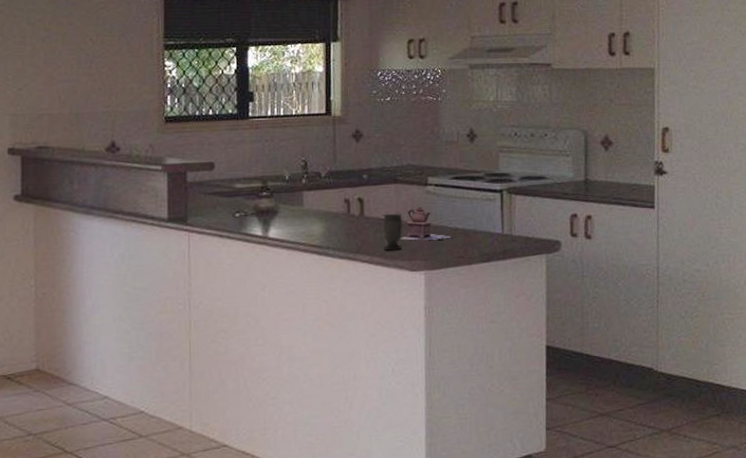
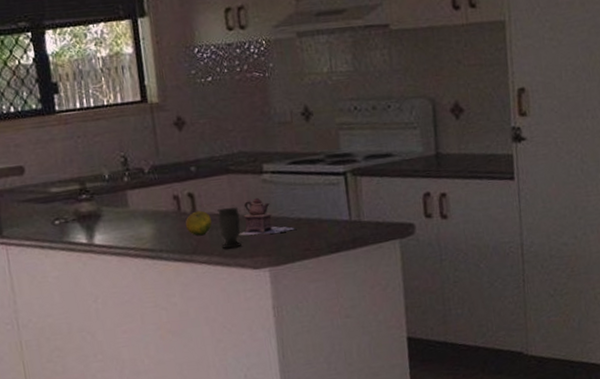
fruit: none [352,214,377,237] -> present [185,210,212,236]

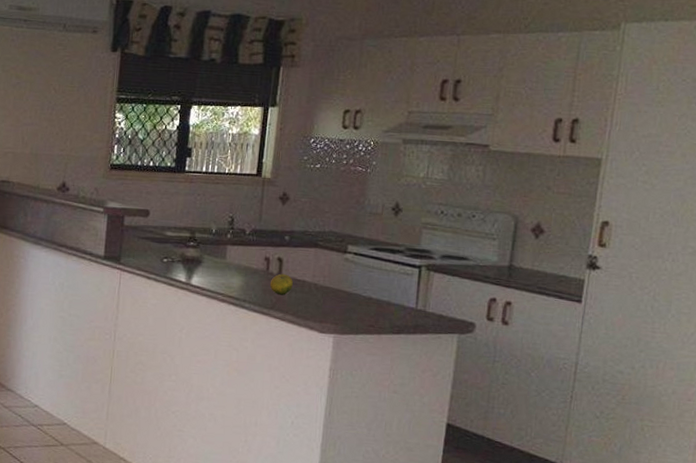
cup: present [217,206,241,249] -> none [296,275,319,312]
teapot: present [240,197,297,236] -> none [315,272,366,307]

